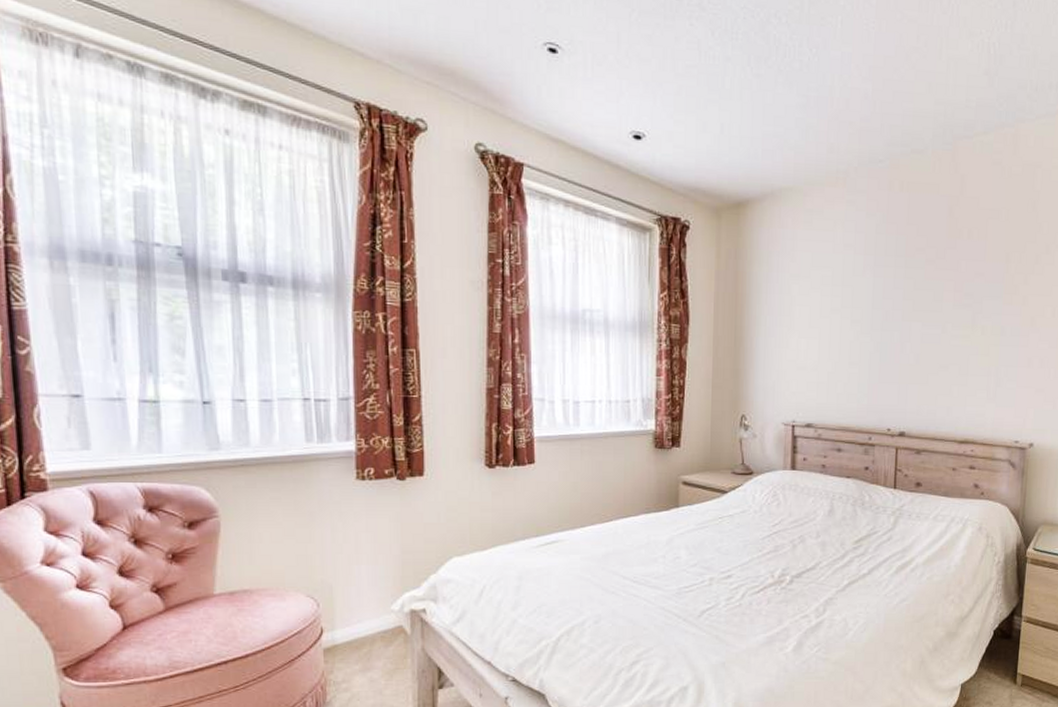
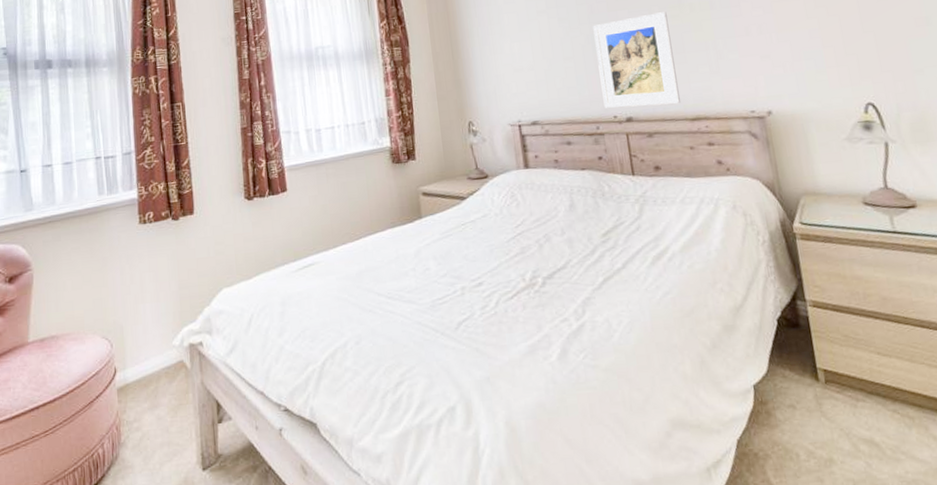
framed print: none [880,330,959,425] -> present [593,12,681,108]

